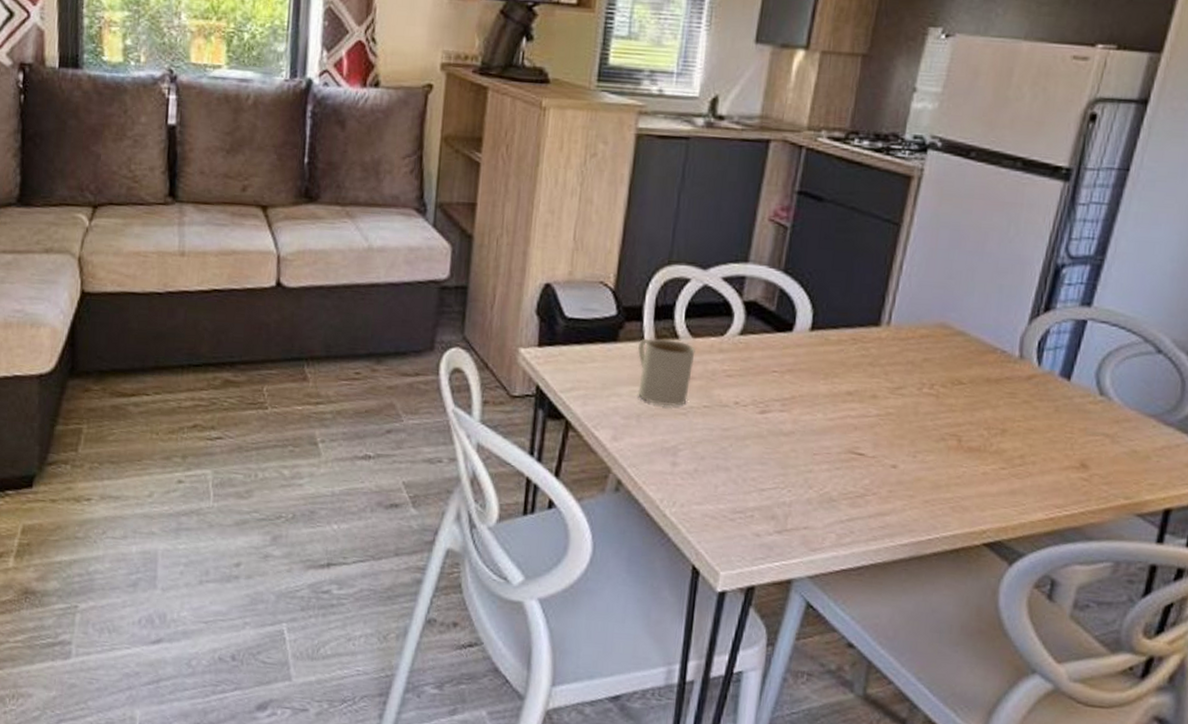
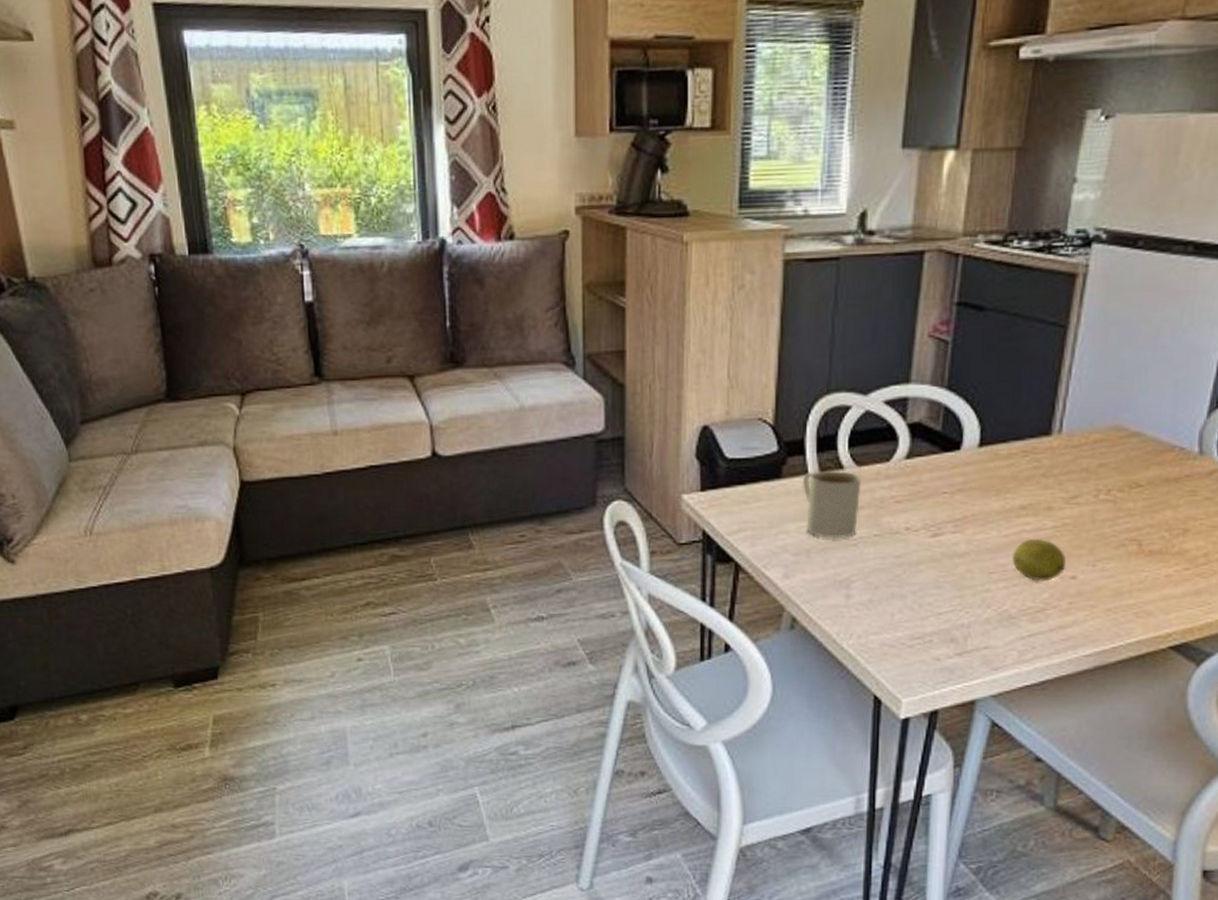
fruit: none [835,424,889,468] -> present [1011,539,1067,581]

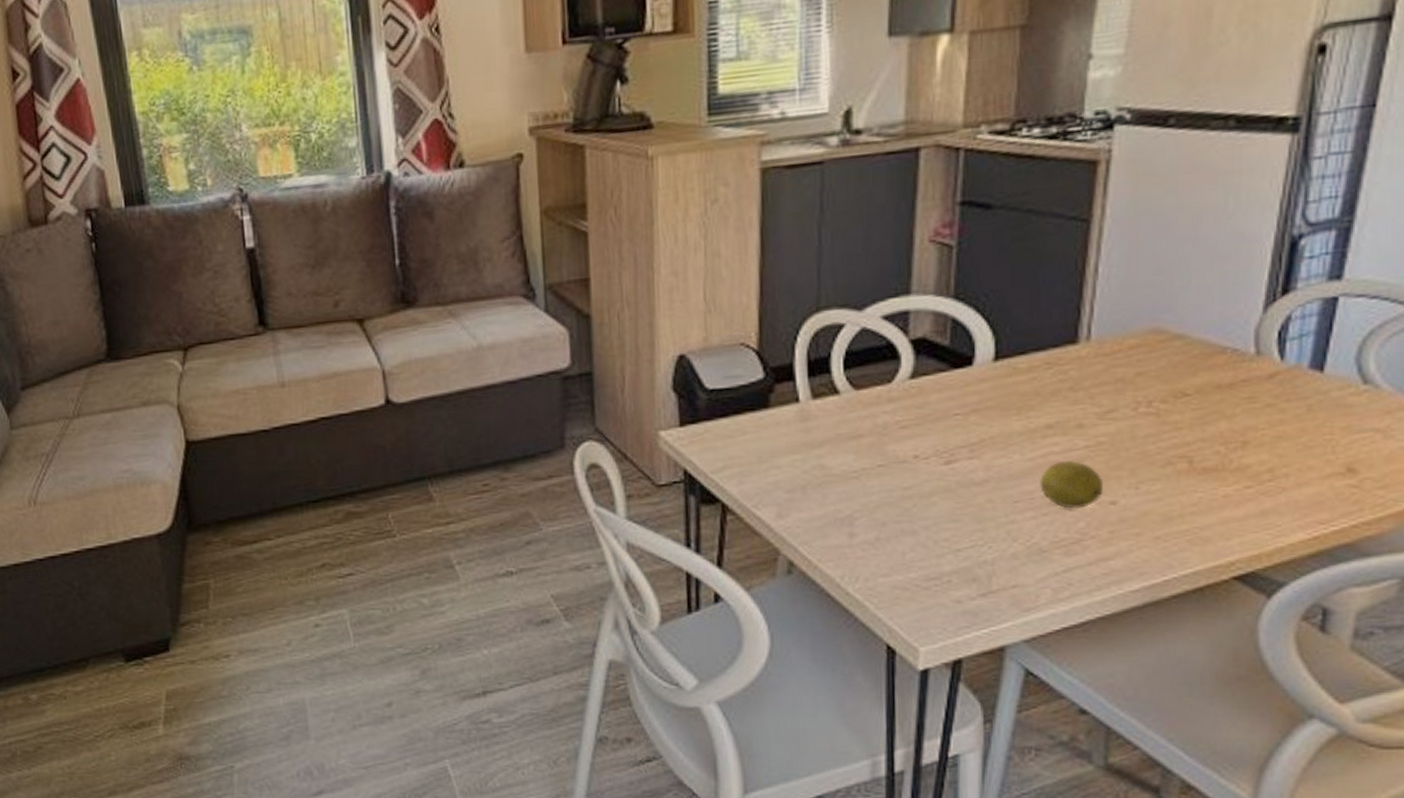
mug: present [803,470,862,538] -> none [794,395,861,471]

